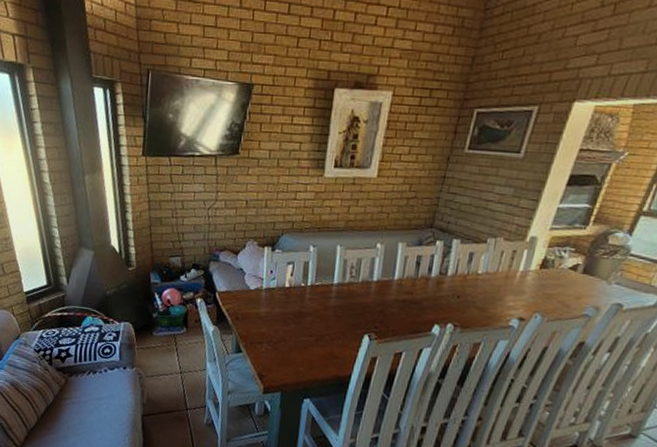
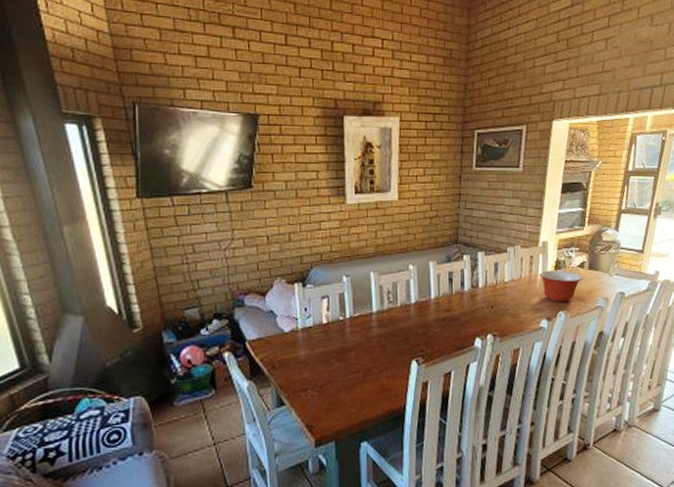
mixing bowl: none [520,267,574,304] -> present [540,270,583,302]

